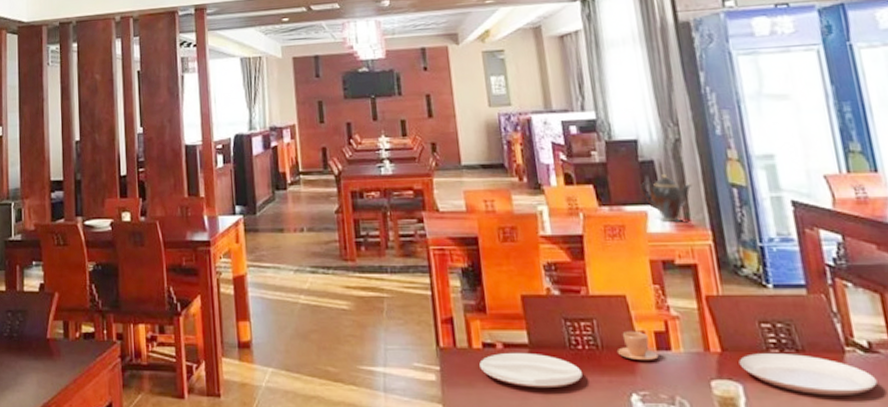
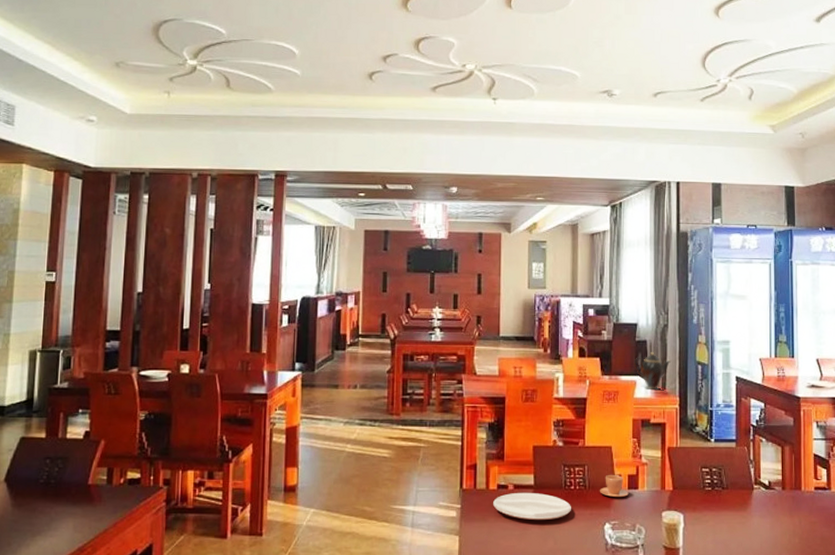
plate: present [739,353,877,397] -> none [683,491,770,521]

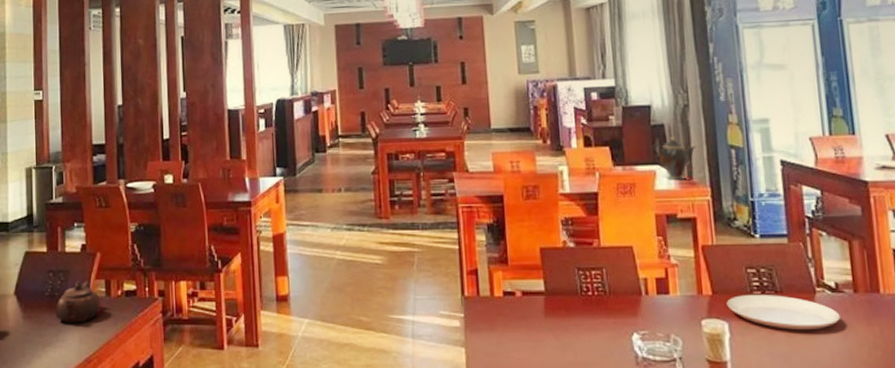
teapot: none [49,469,101,511] -> present [55,281,101,323]
plate: present [493,492,571,521] -> none [500,299,591,331]
teacup: present [599,474,629,497] -> none [622,277,658,303]
plate: none [683,491,770,521] -> present [726,295,840,331]

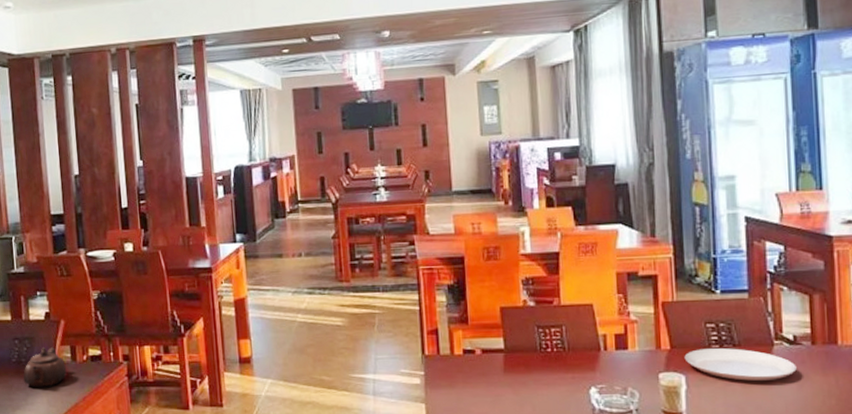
teapot: present [650,136,698,181] -> none [614,195,661,240]

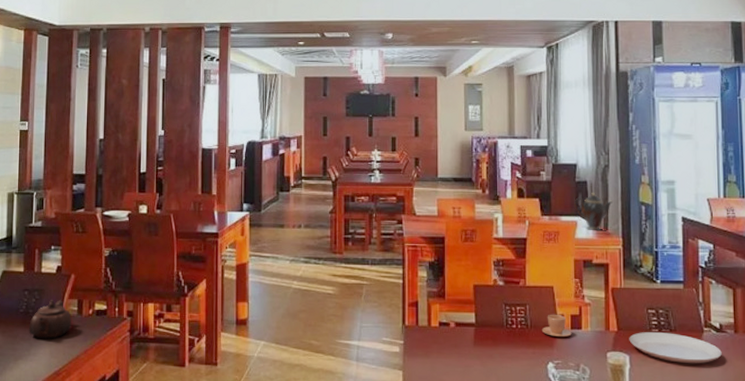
teacup: none [581,334,617,359] -> present [541,314,572,337]
teapot: none [614,195,661,240] -> present [574,192,614,231]

